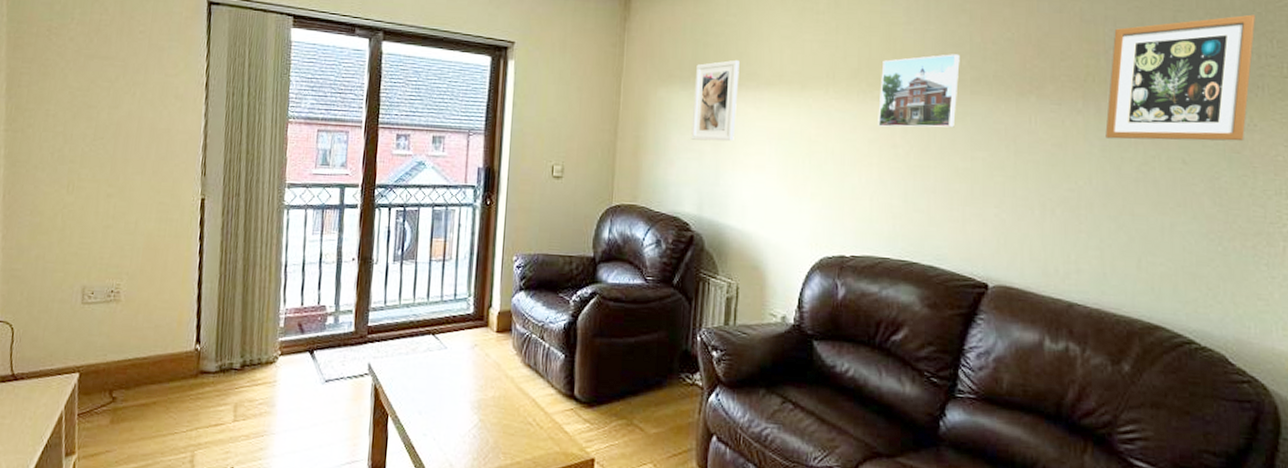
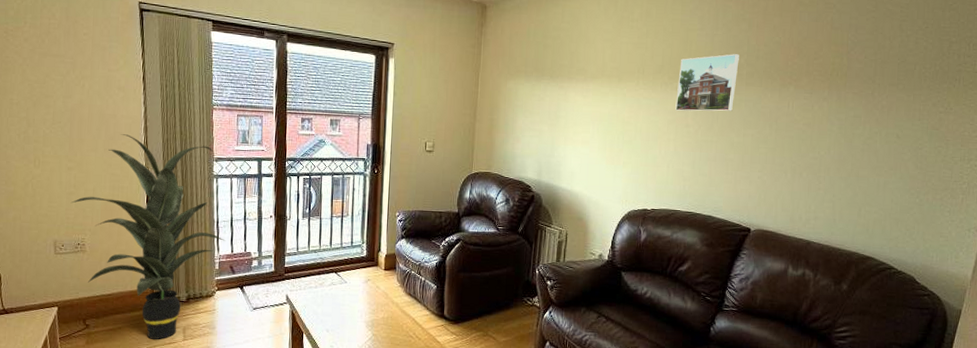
indoor plant: none [108,153,294,419] -> present [71,134,225,339]
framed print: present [691,59,739,142] -> none [533,58,571,123]
picture frame: present [1105,14,1255,141] -> none [843,23,959,121]

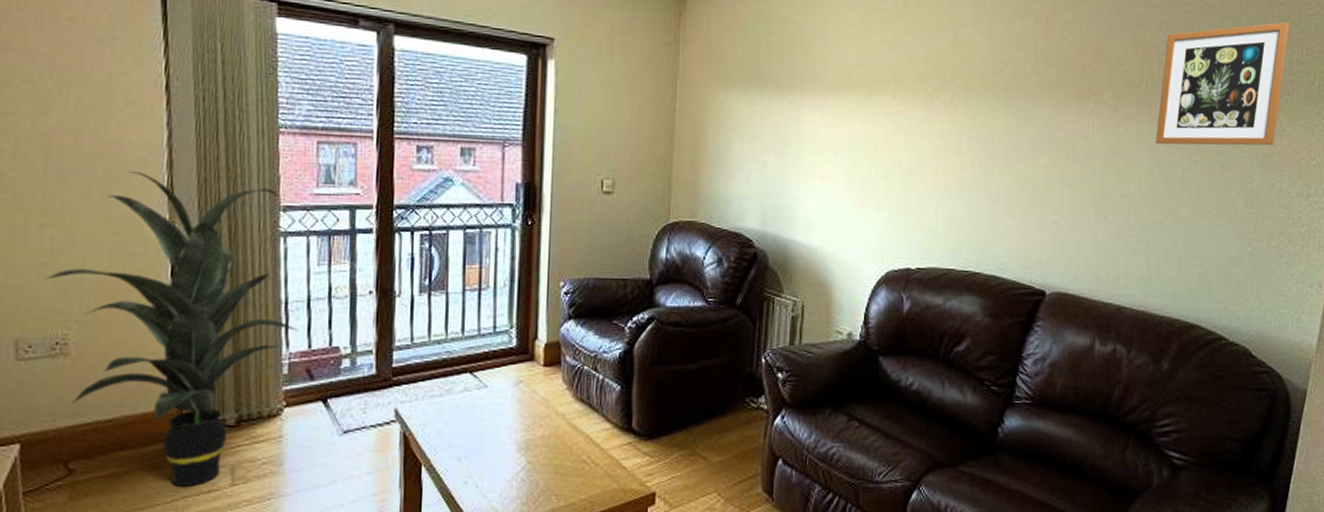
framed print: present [675,54,739,112] -> none [944,57,1024,135]
picture frame: none [843,23,959,121] -> present [1156,21,1289,146]

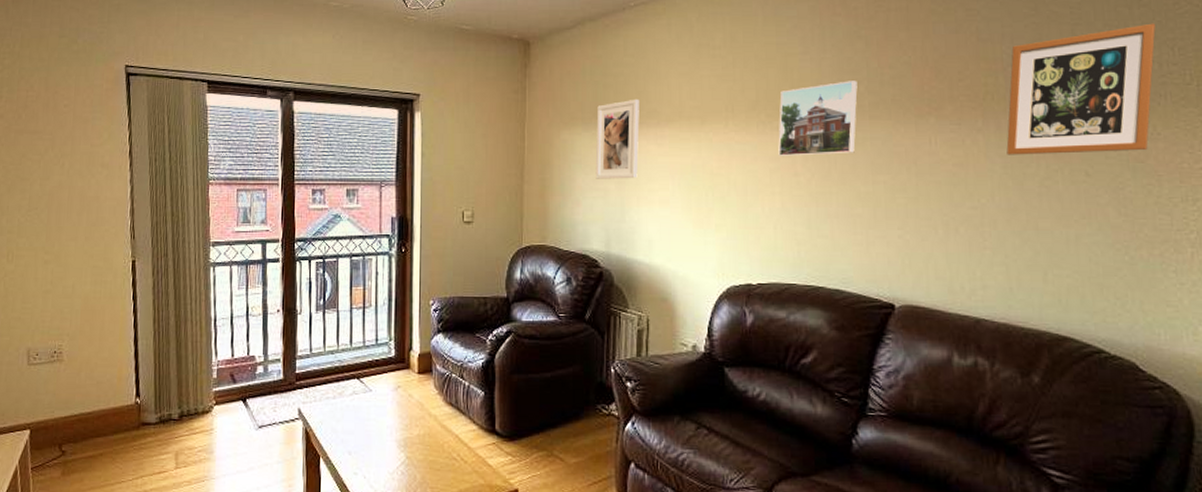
indoor plant: present [45,172,299,486] -> none [48,219,224,468]
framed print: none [753,61,804,151] -> present [595,98,640,179]
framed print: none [944,57,1024,135] -> present [778,81,858,157]

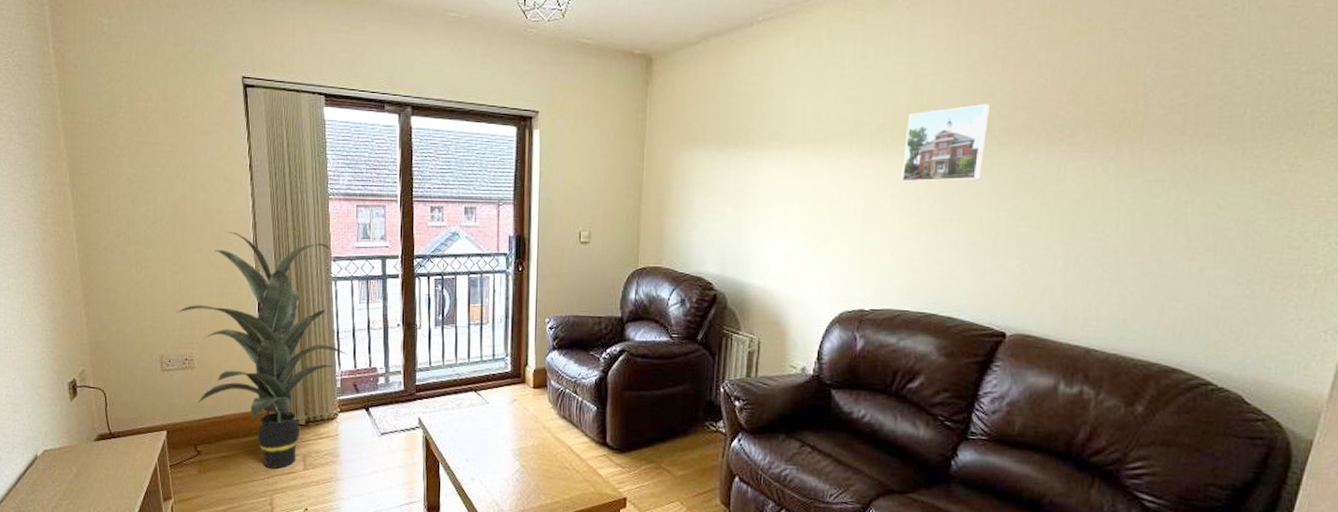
indoor plant: none [48,219,224,468] -> present [177,232,347,469]
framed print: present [595,98,640,179] -> none [714,119,762,202]
picture frame: present [1006,23,1156,155] -> none [1137,47,1313,185]

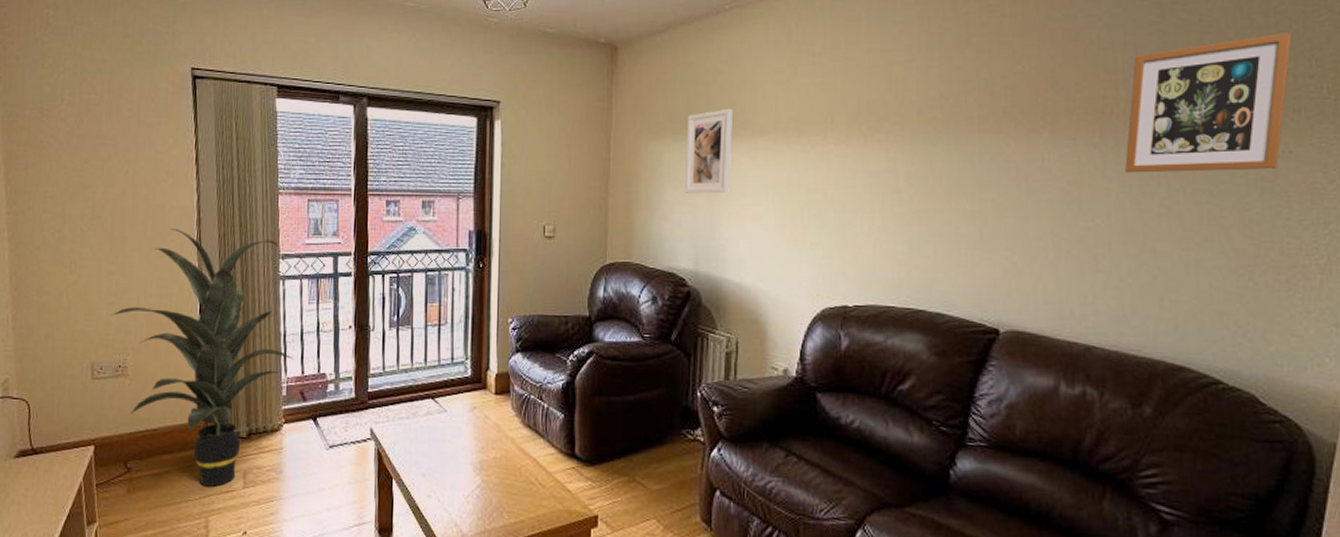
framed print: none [714,119,762,202] -> present [684,108,732,194]
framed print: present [901,104,989,183] -> none [880,91,966,172]
picture frame: none [1137,47,1313,185] -> present [1125,32,1292,173]

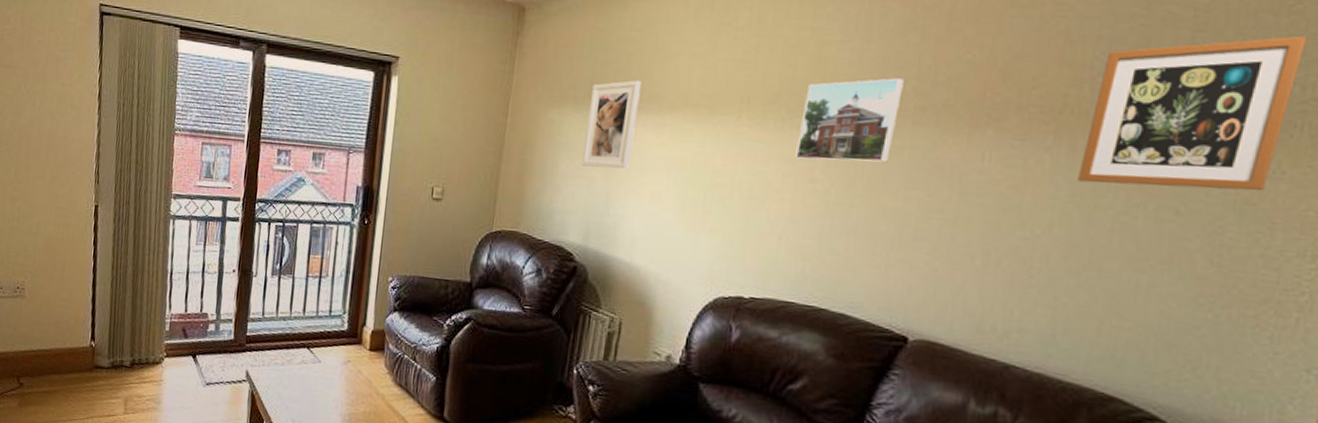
indoor plant: present [112,229,294,487] -> none [13,161,179,410]
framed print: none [880,91,966,172] -> present [795,78,904,163]

